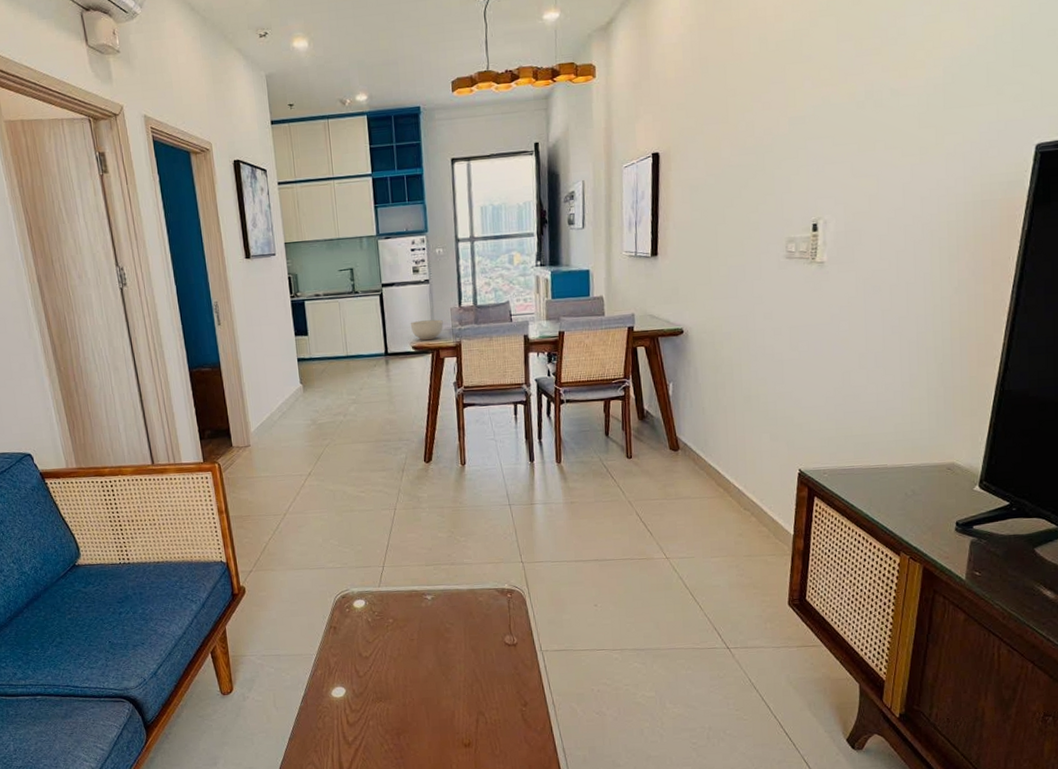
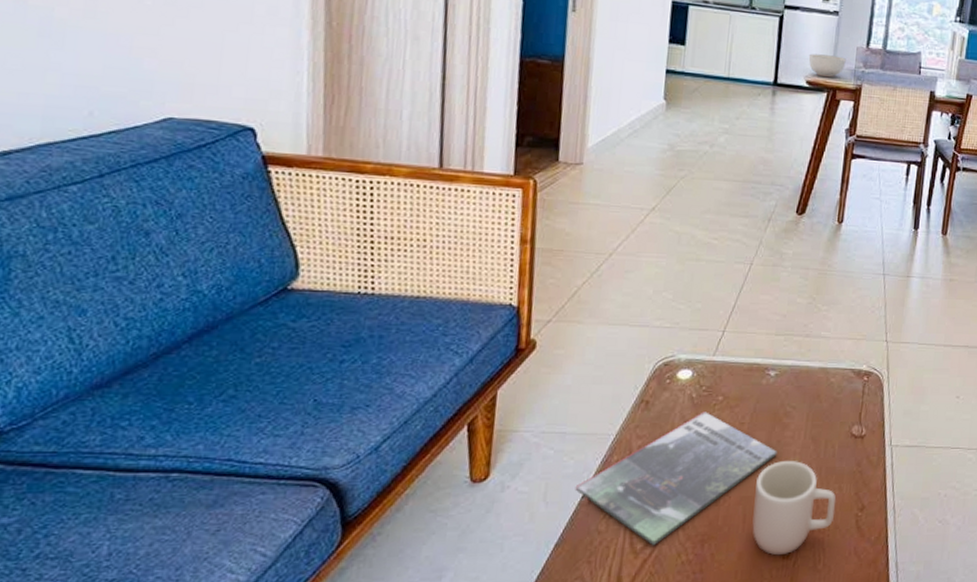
magazine: none [294,632,445,739] -> present [575,412,777,546]
mug: none [432,667,503,744] -> present [752,460,837,556]

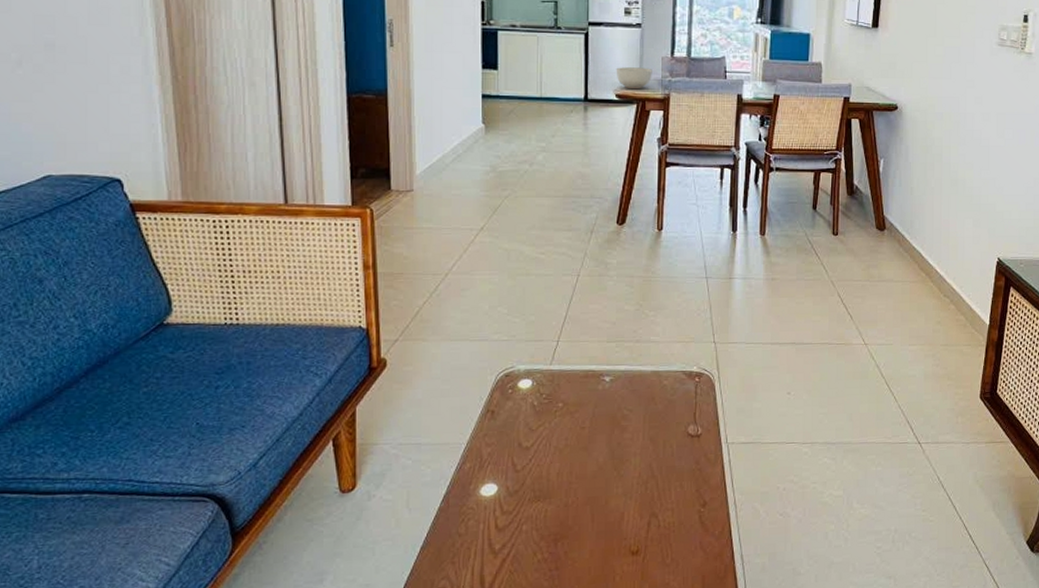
magazine: present [575,412,777,546] -> none [434,418,618,546]
mug: present [752,460,837,556] -> none [601,460,679,552]

